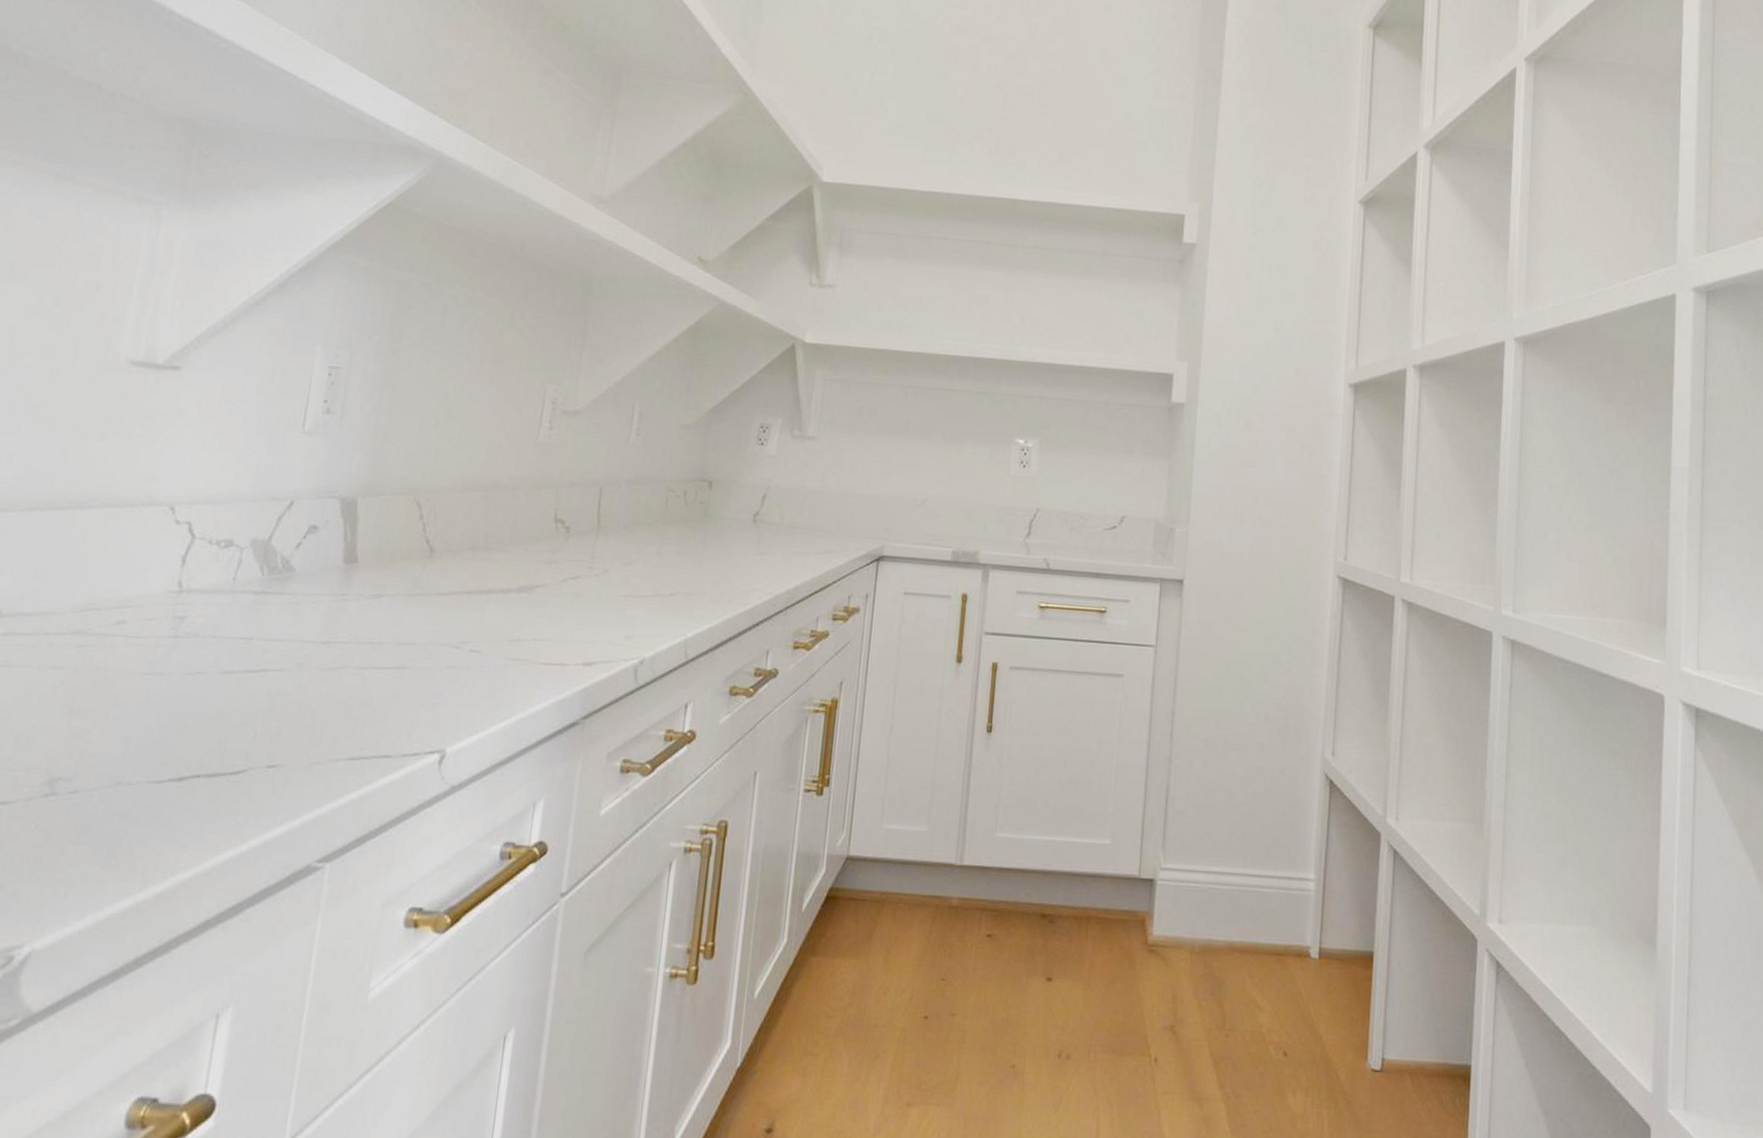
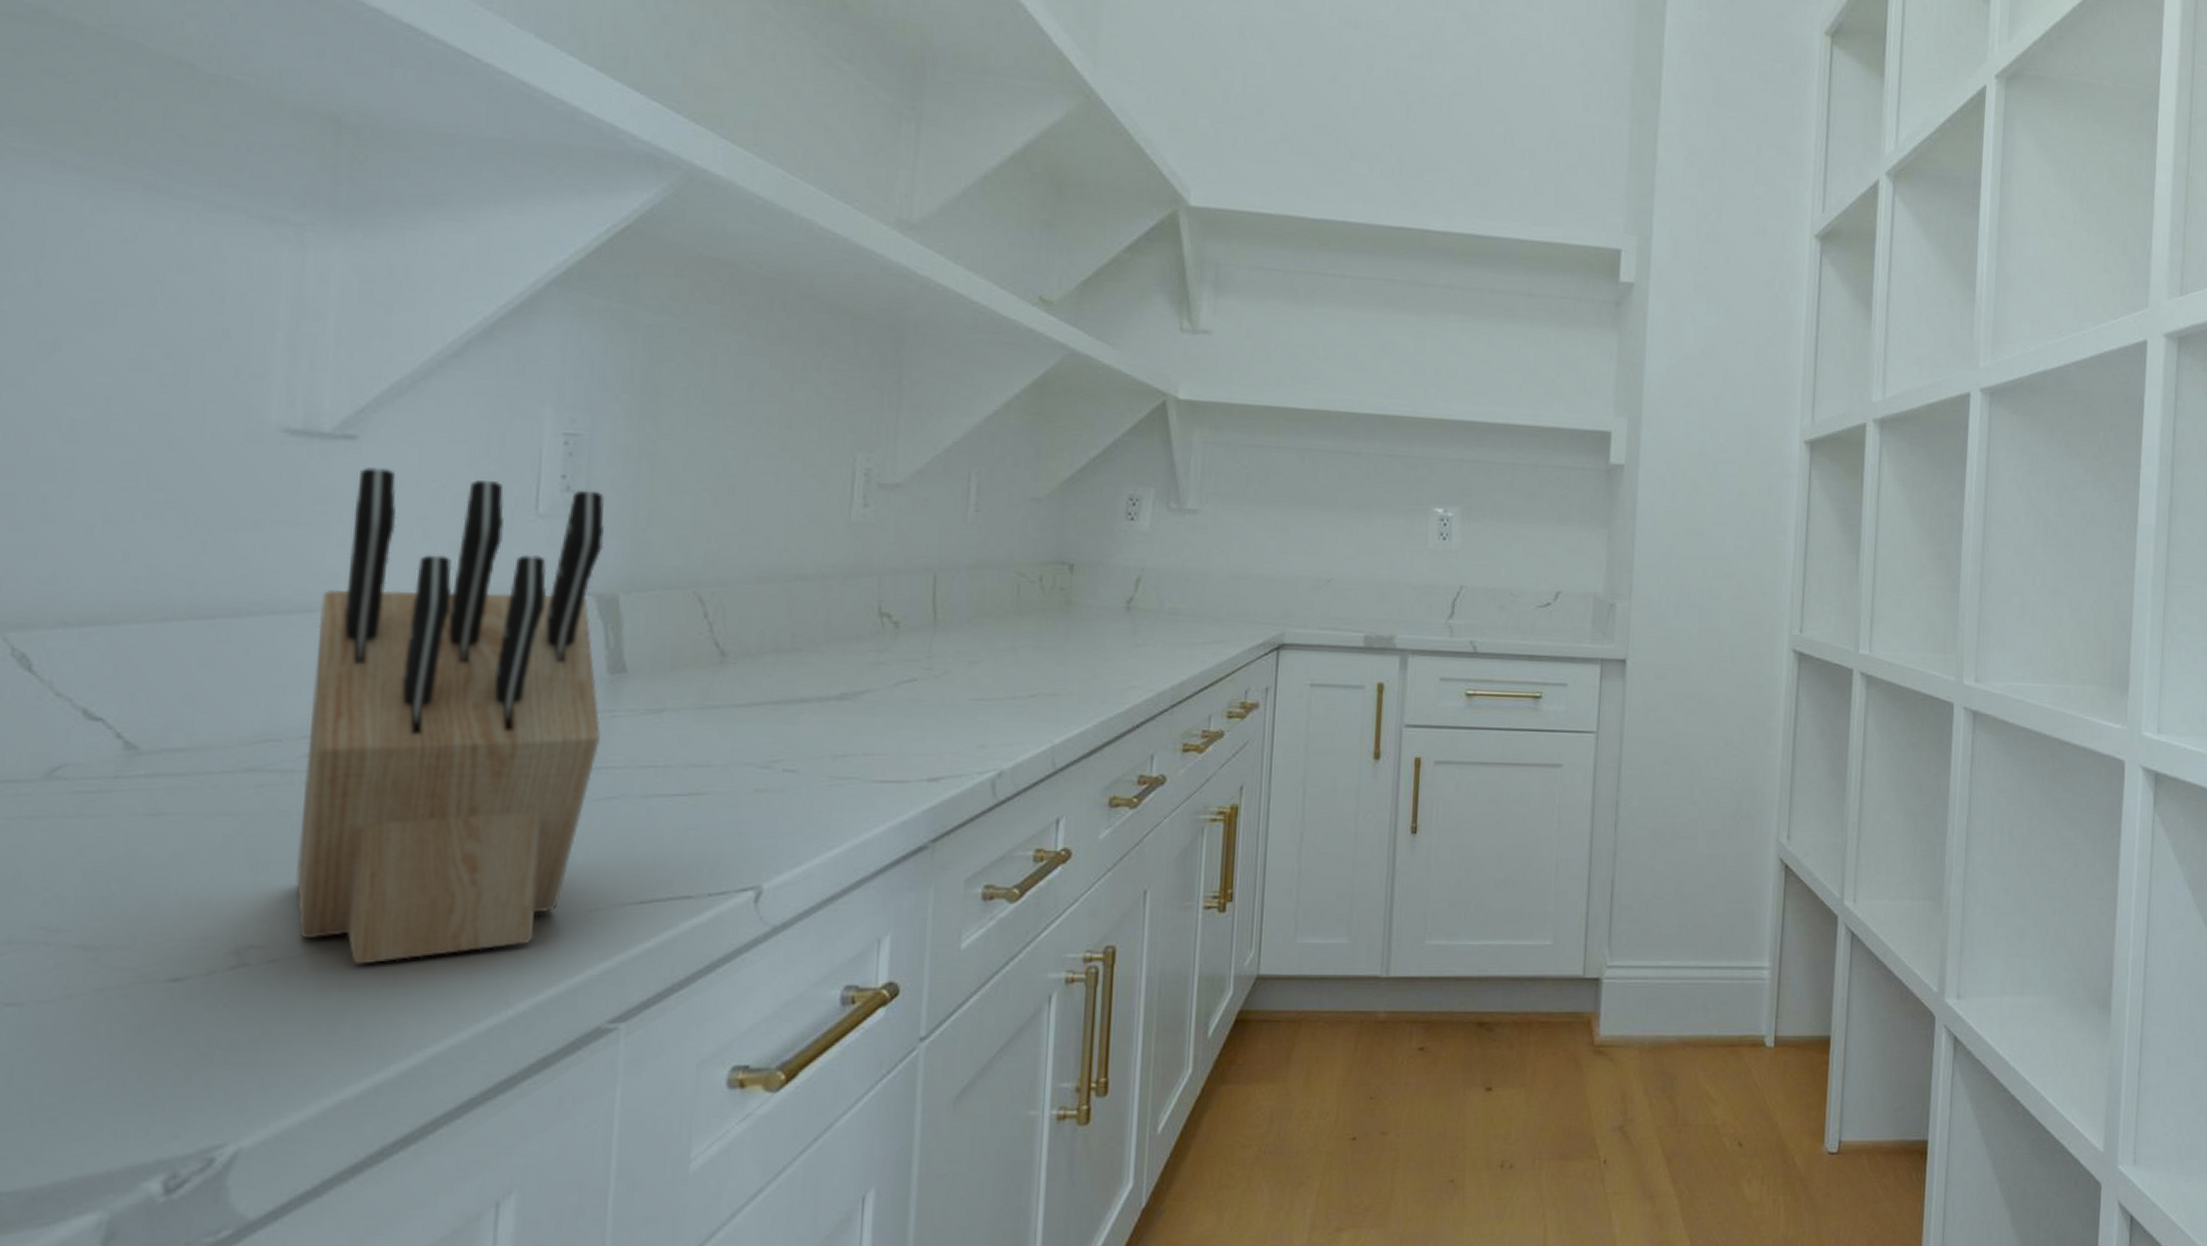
knife block: none [96,392,354,799] -> present [296,467,604,965]

